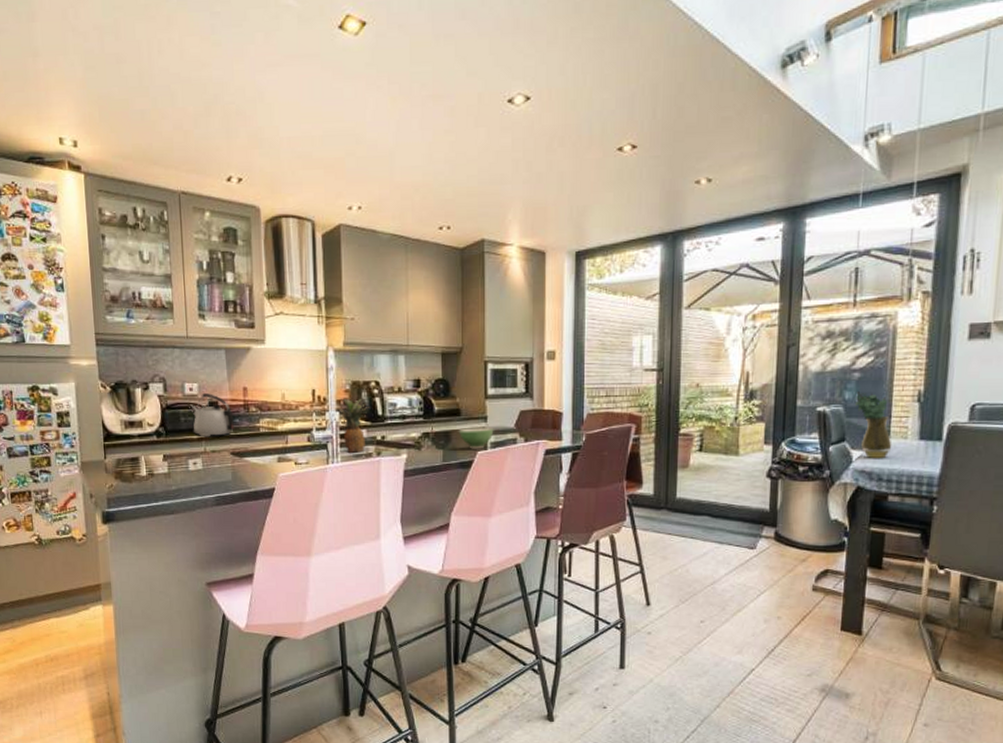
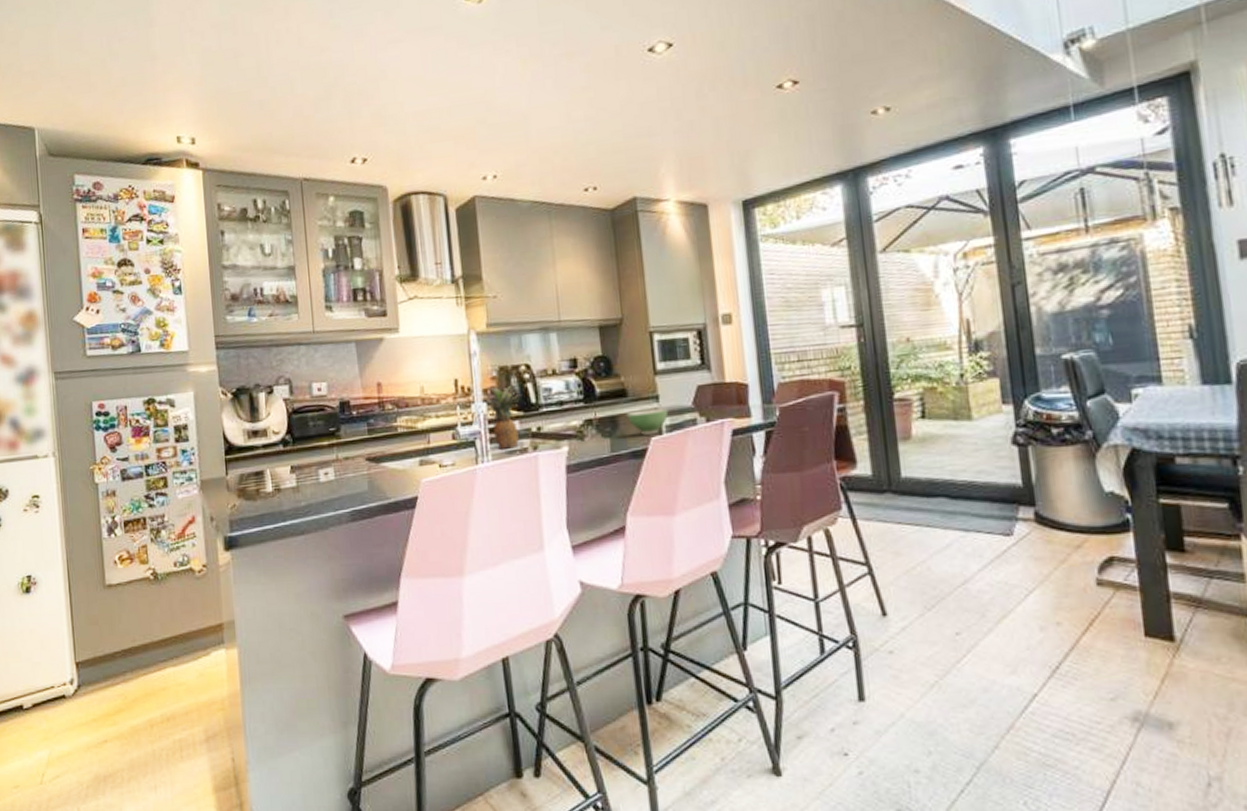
kettle: present [189,392,234,437] -> none [318,391,369,443]
vase: present [854,392,892,458] -> none [1109,332,1168,412]

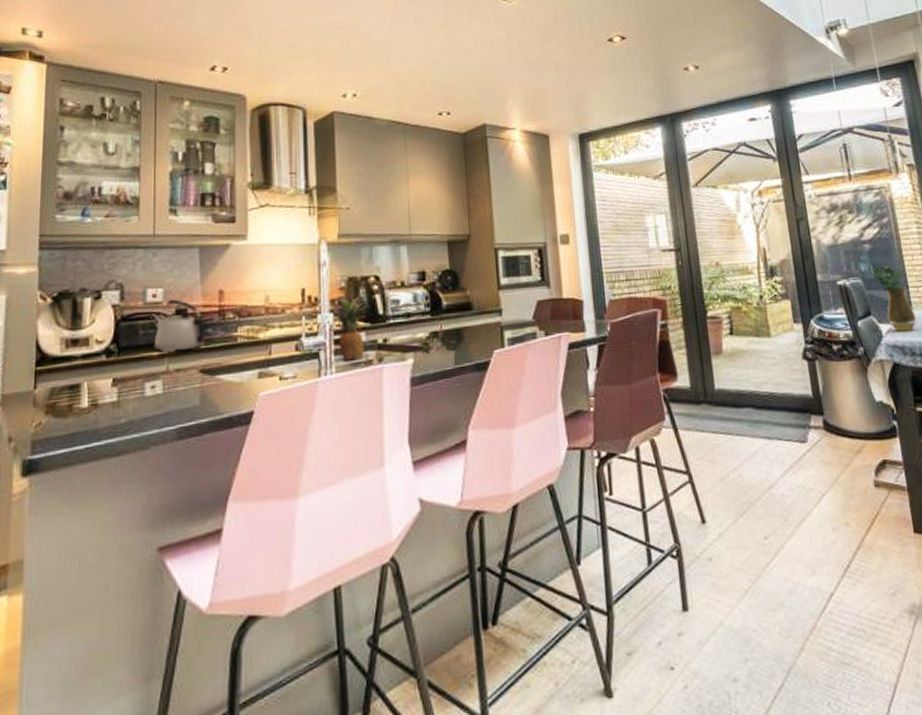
kettle: none [318,391,369,443] -> present [150,298,205,353]
bowl: present [626,408,669,435] -> none [470,322,511,348]
vase: none [1109,332,1168,412] -> present [871,263,917,332]

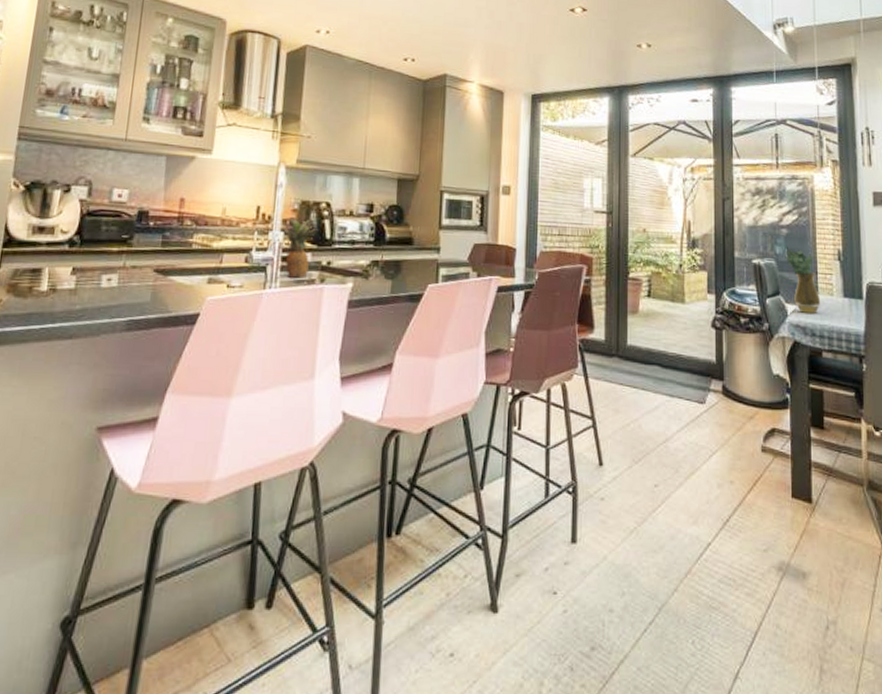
kettle: present [150,298,205,353] -> none [113,200,164,251]

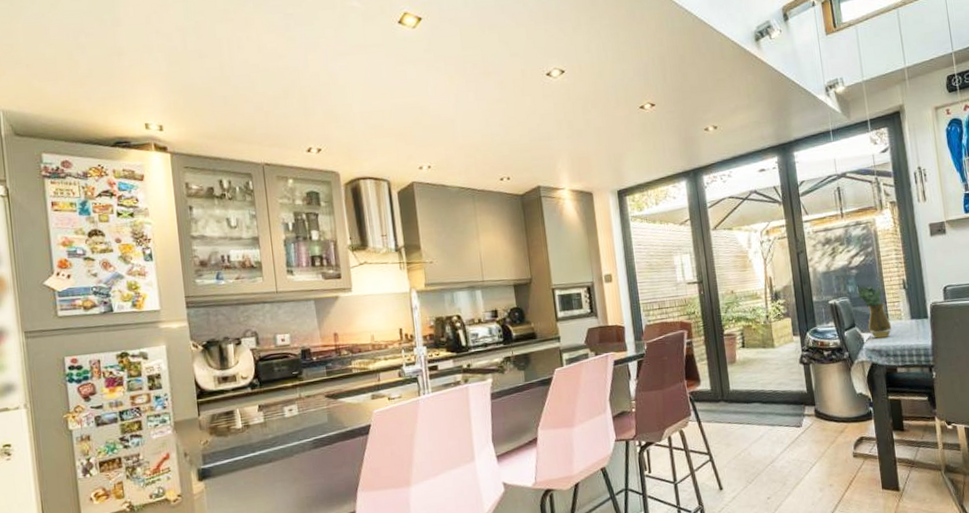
fruit: present [283,217,317,280] -> none [425,333,454,384]

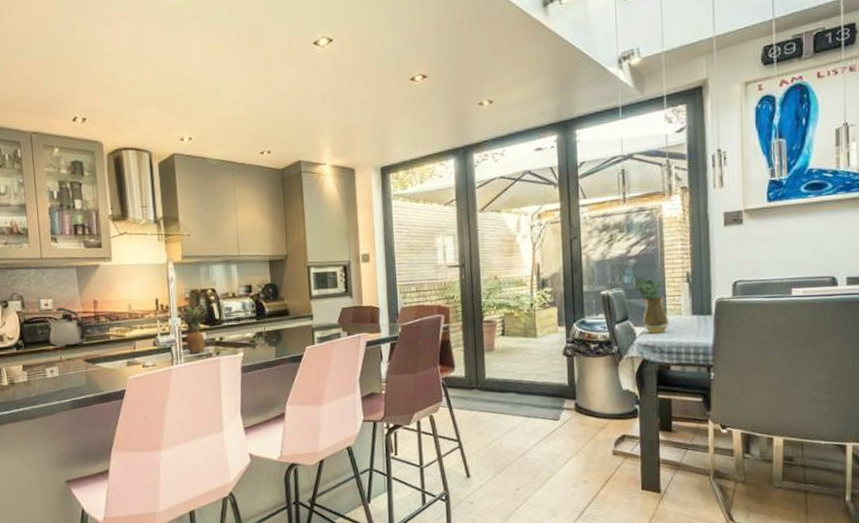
kettle: none [282,341,327,384] -> present [45,307,87,347]
fruit: none [425,333,454,384] -> present [180,305,208,355]

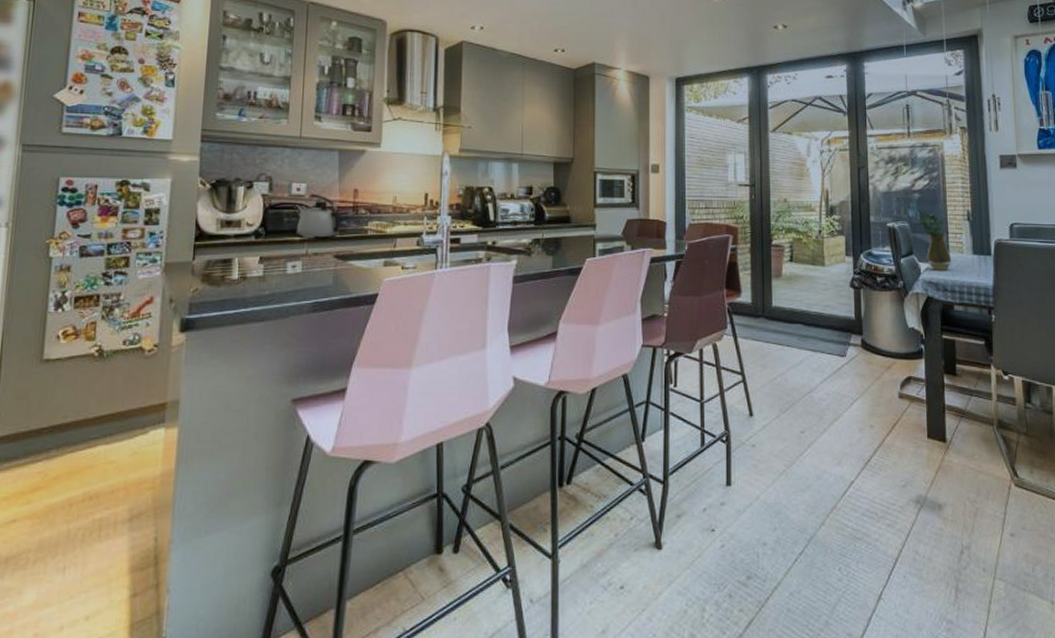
fruit: present [180,305,208,355] -> none [450,203,482,259]

